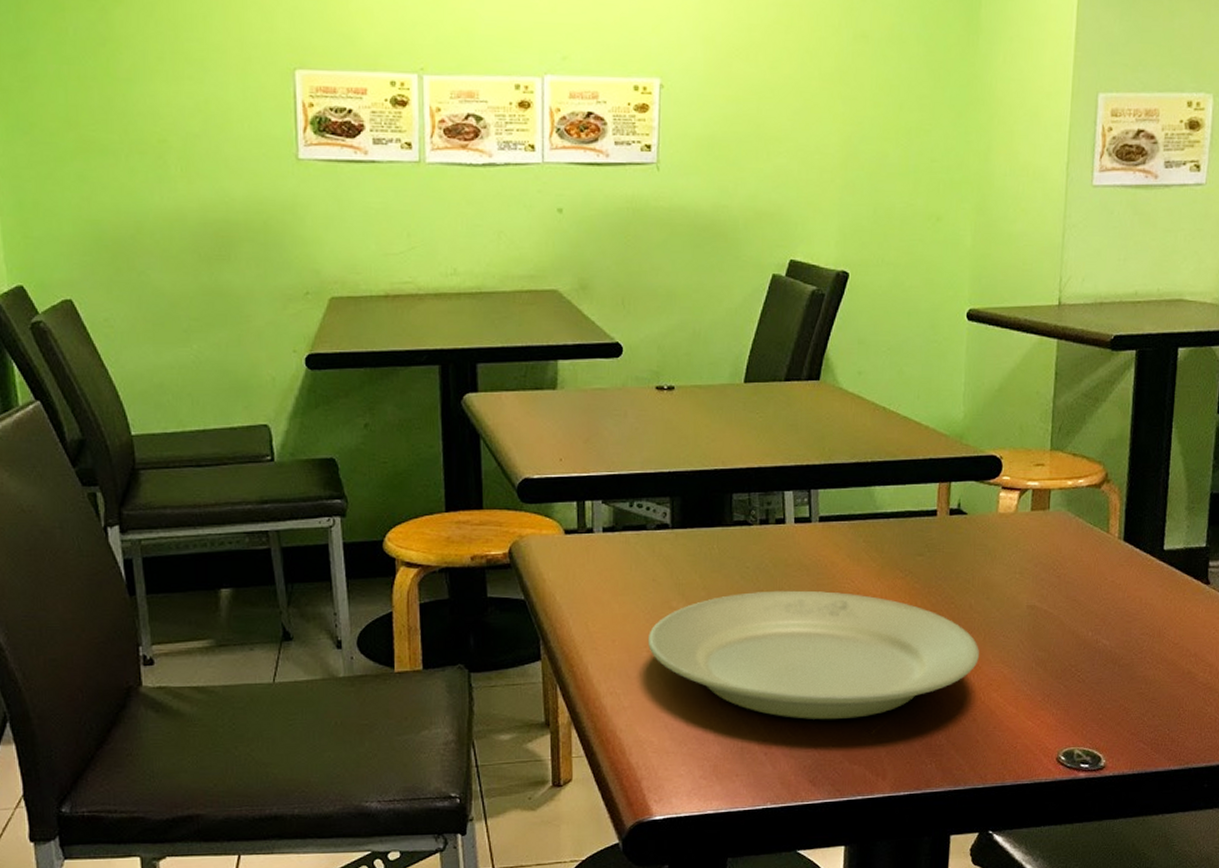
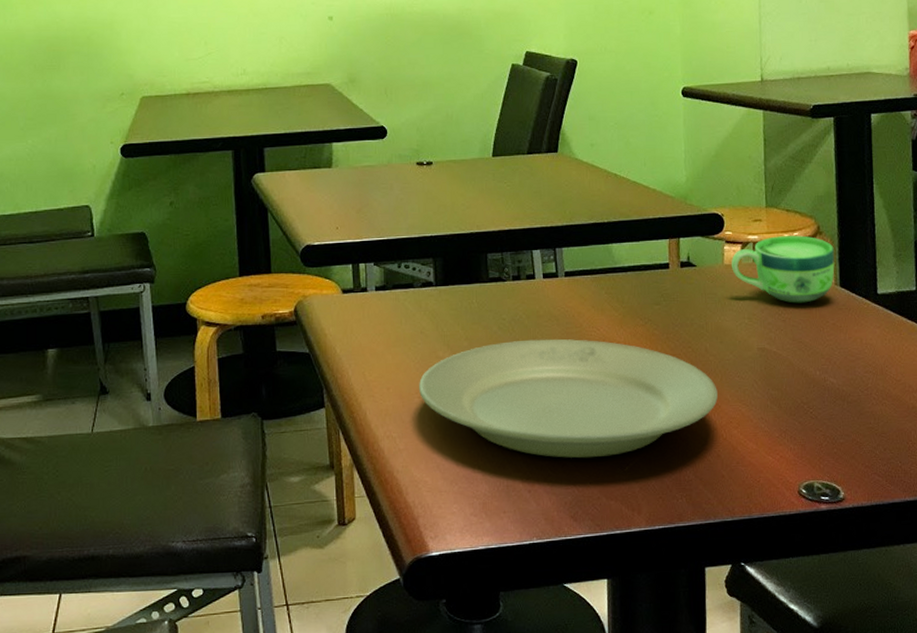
cup: none [1006,483,1121,558] -> present [732,235,835,304]

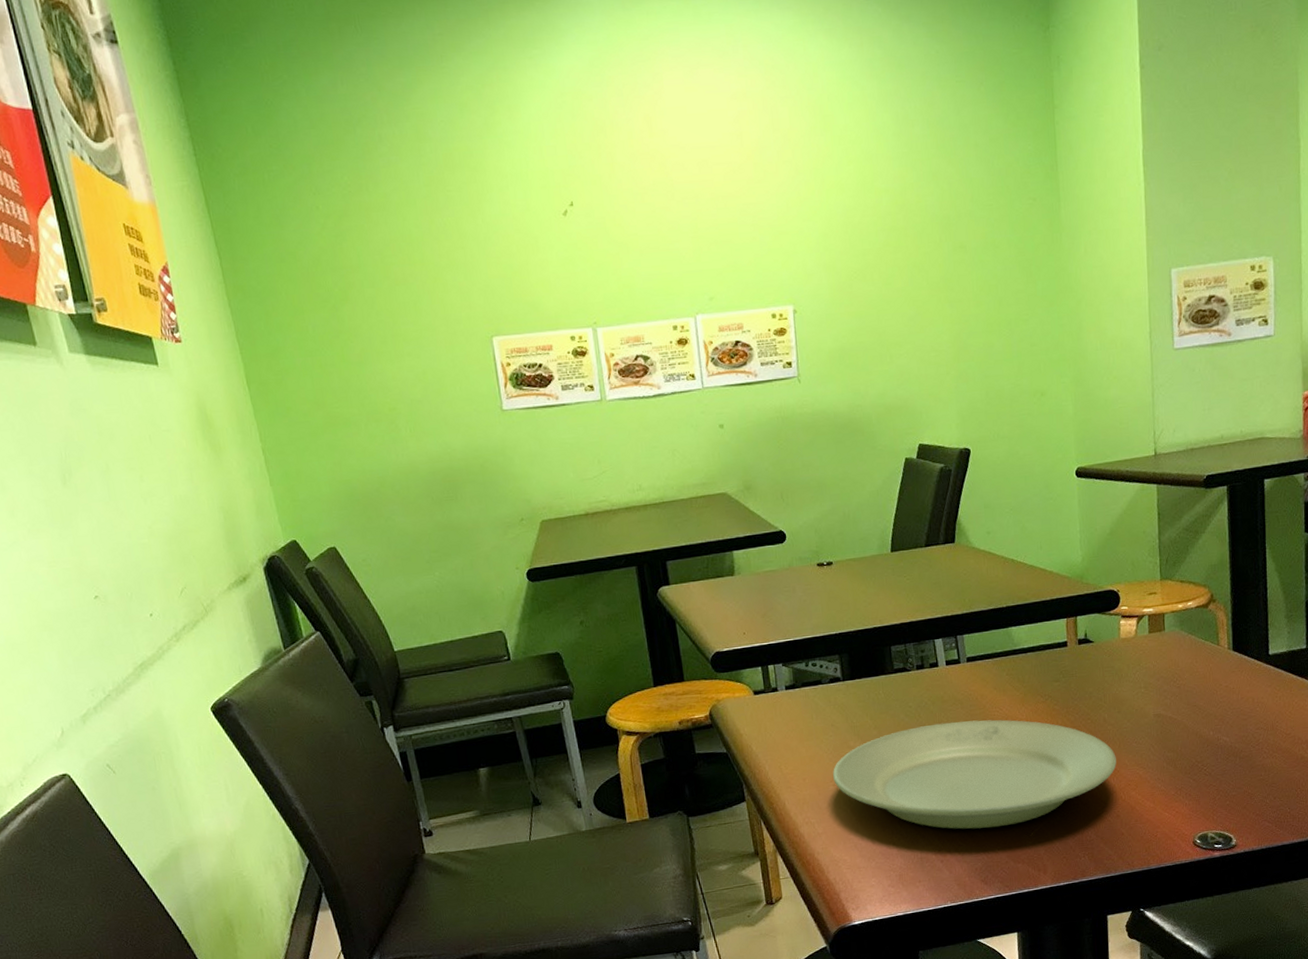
cup: present [732,235,835,304] -> none [1128,604,1228,670]

